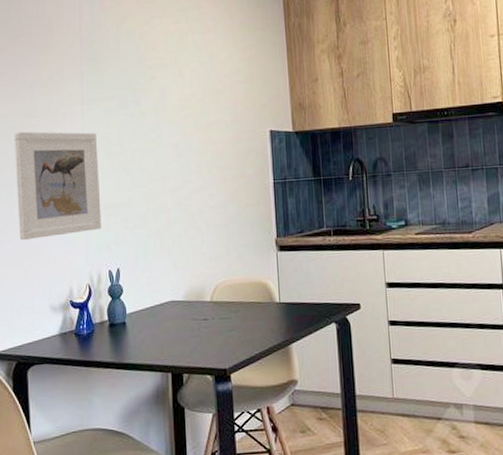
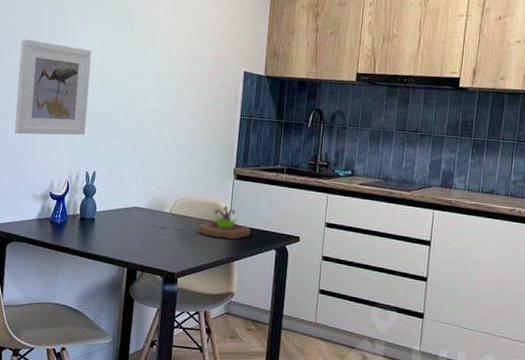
succulent planter: none [245,283,305,321] -> present [198,206,251,240]

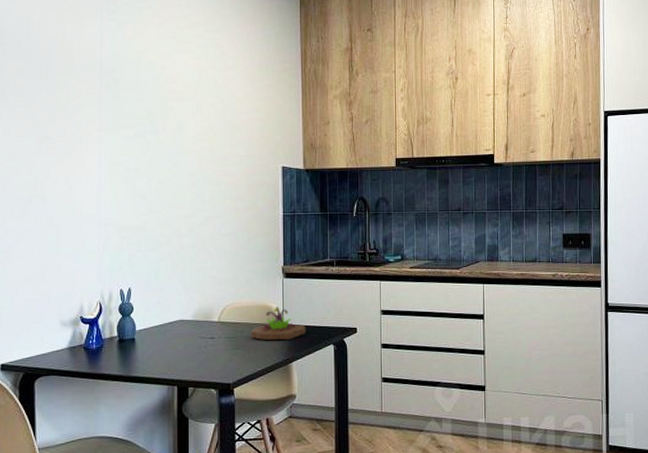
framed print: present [14,39,92,135] -> none [29,152,115,258]

